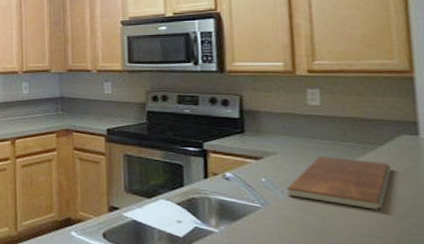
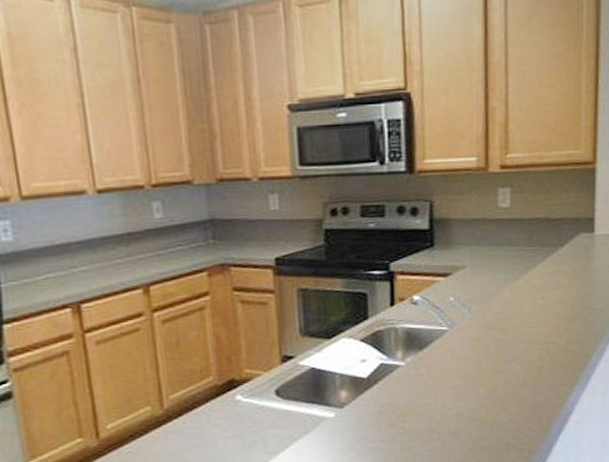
chopping board: present [286,156,392,210] -> none [474,264,569,316]

